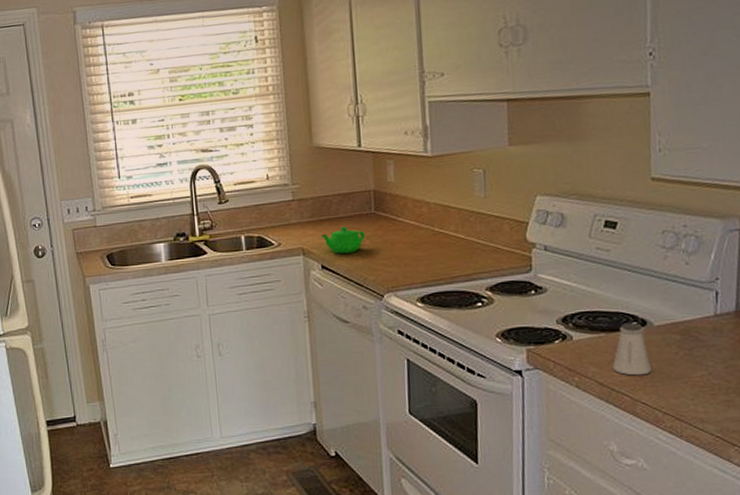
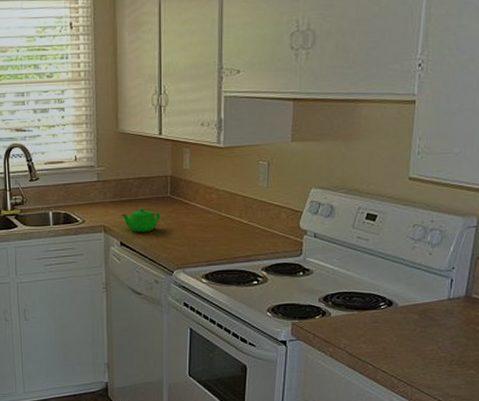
saltshaker: present [613,322,653,376] -> none [362,303,393,348]

